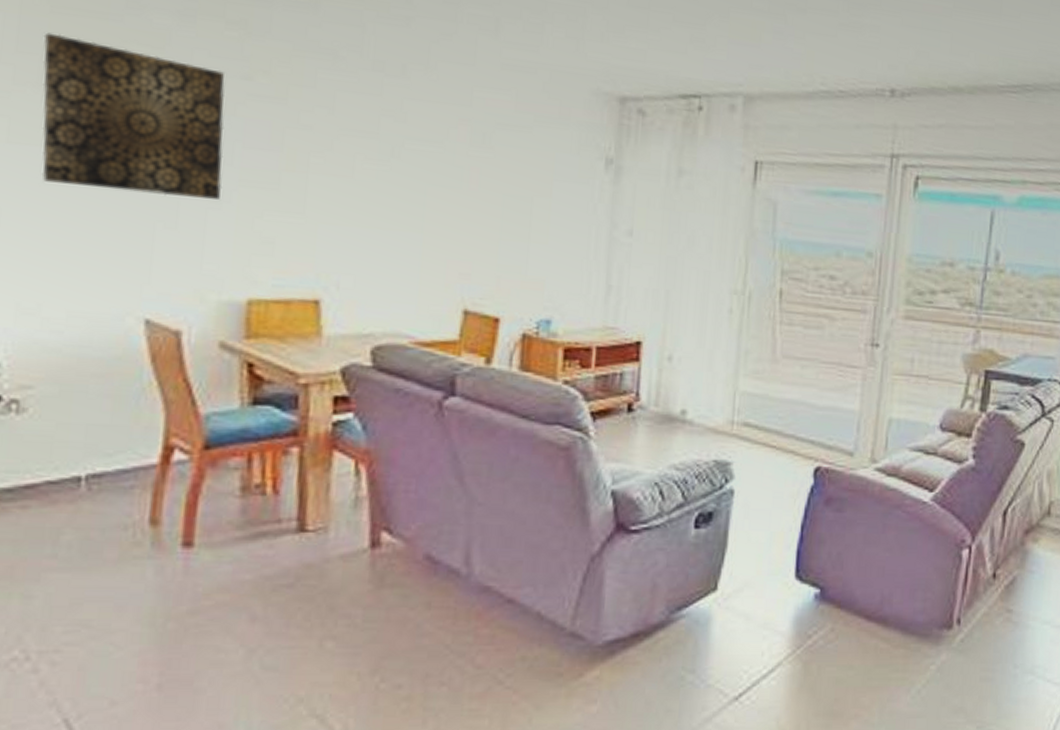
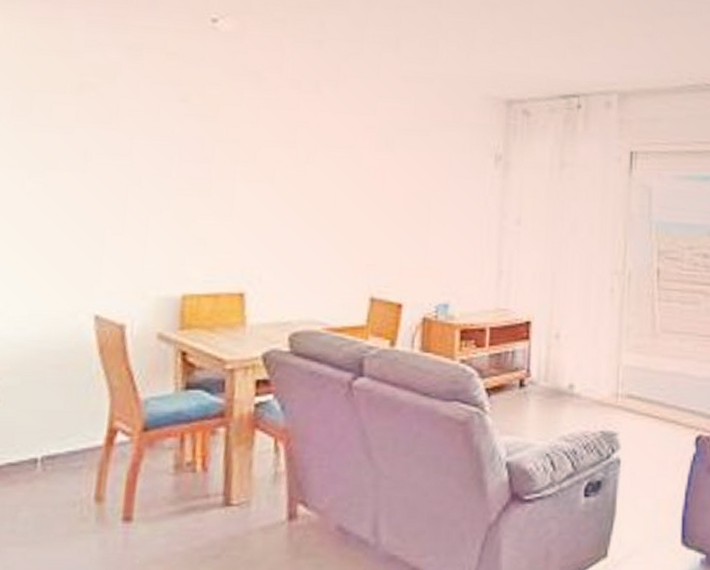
wall art: present [41,32,225,199] -> none [12,71,166,207]

